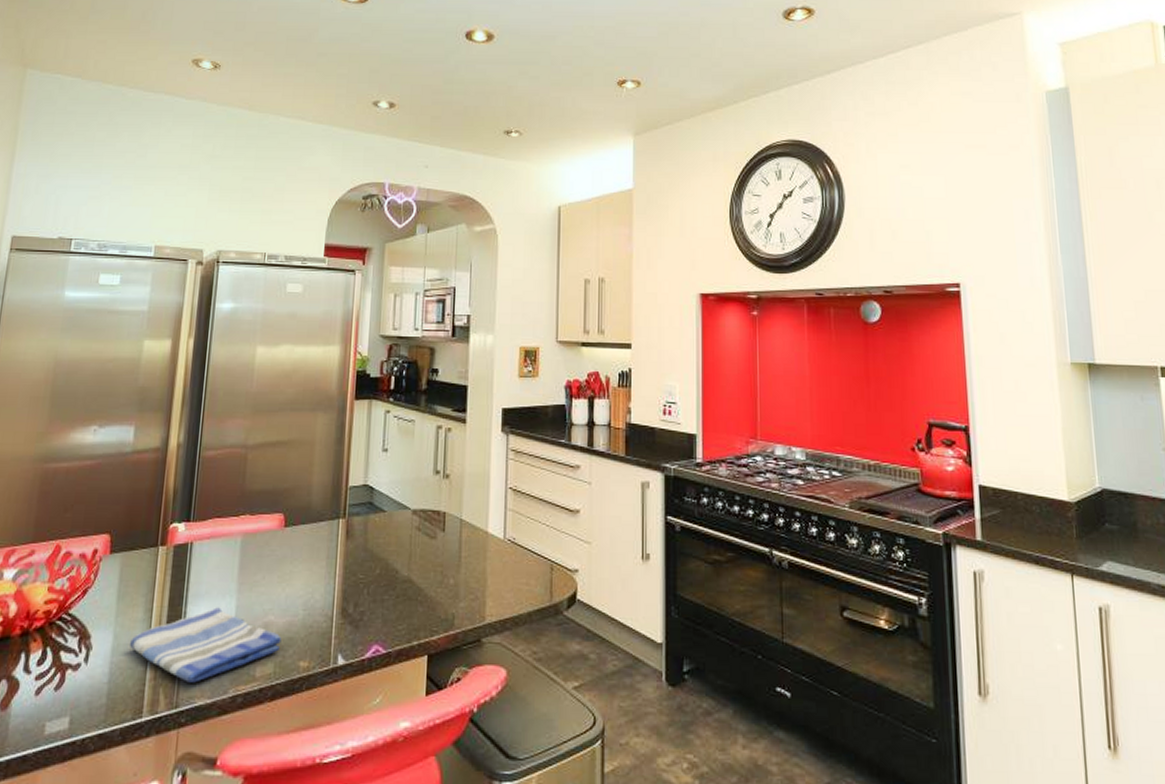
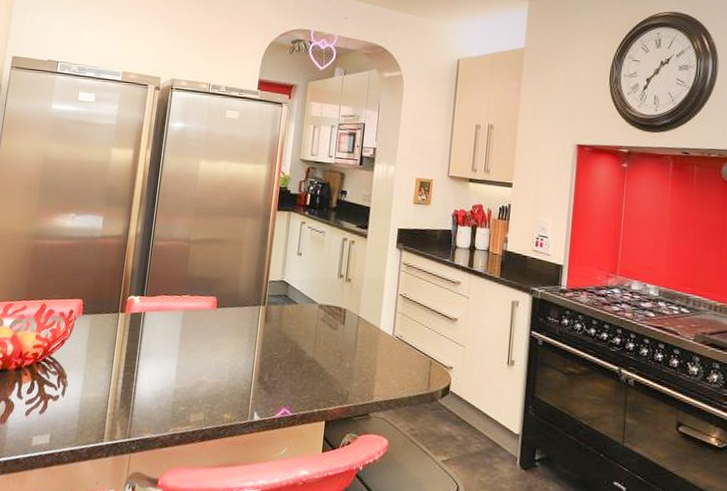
dish towel: present [129,607,282,683] -> none [95,365,211,421]

